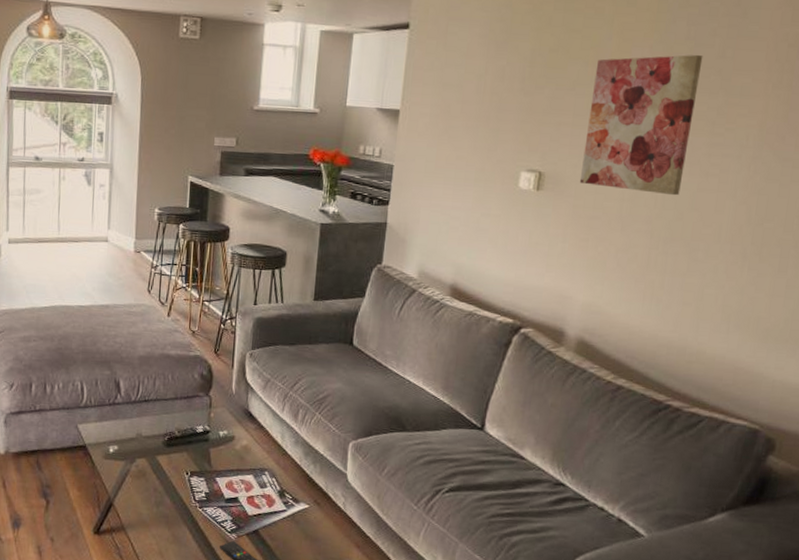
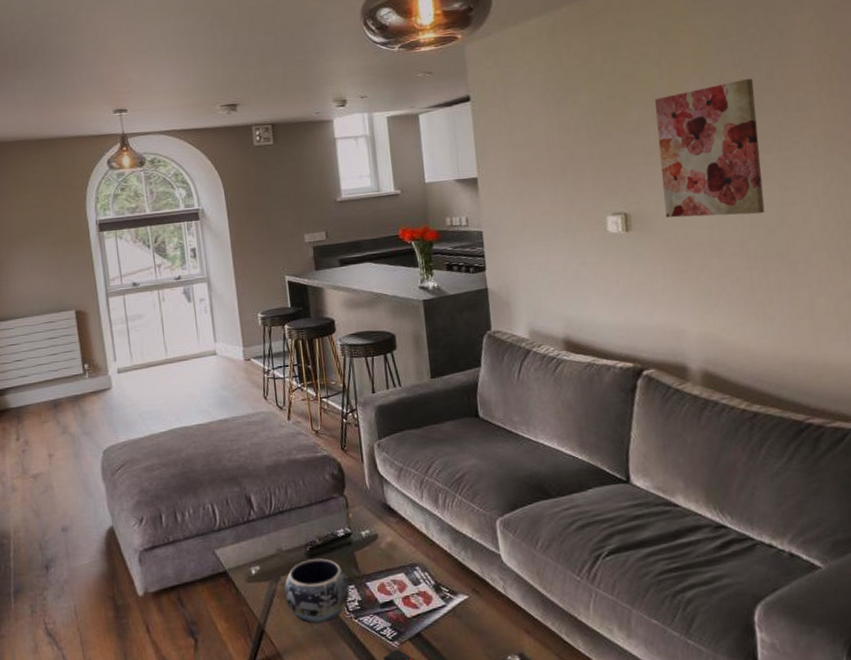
decorative bowl: none [137,448,200,506] -> present [284,558,350,623]

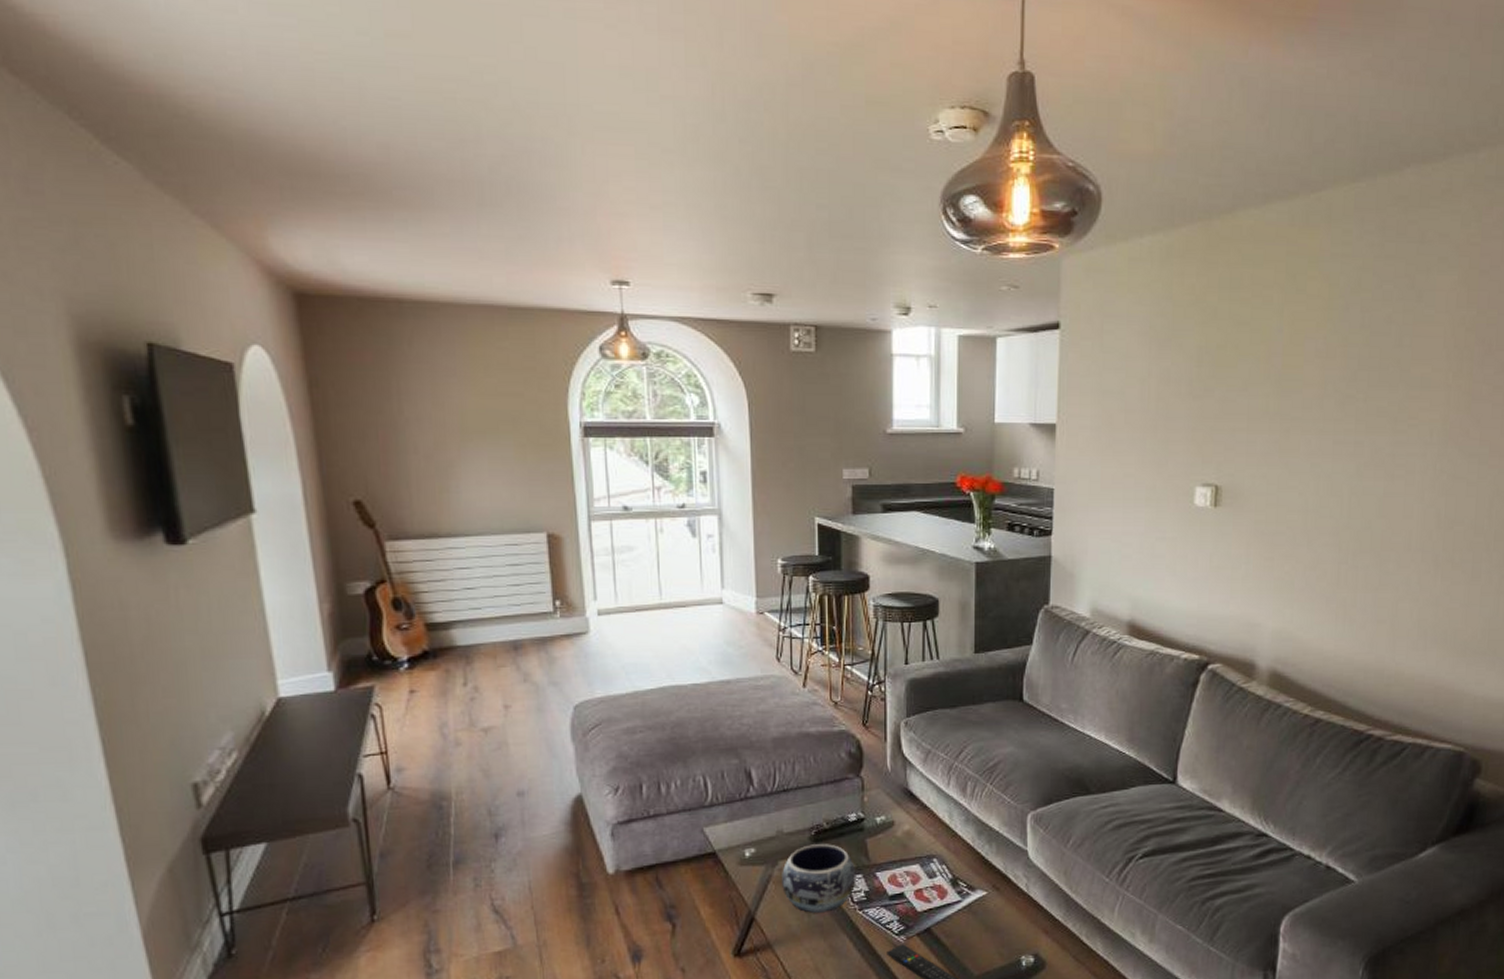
wall art: present [654,78,765,218] -> none [1259,344,1380,503]

